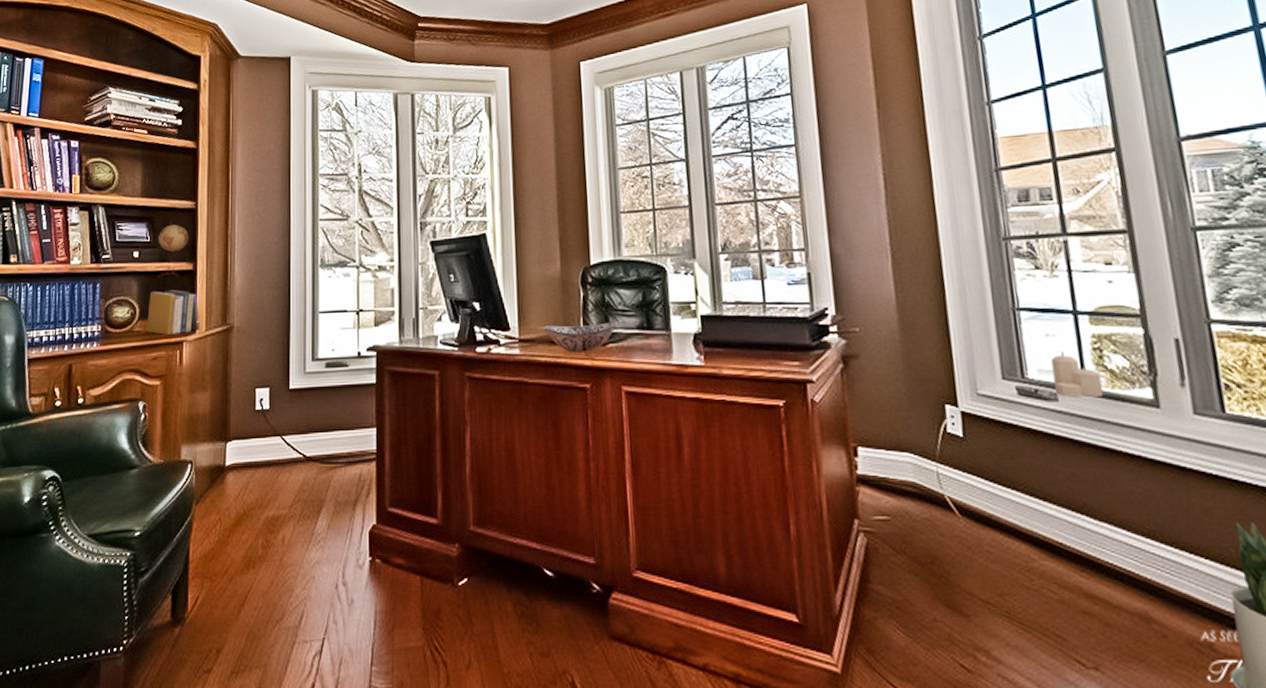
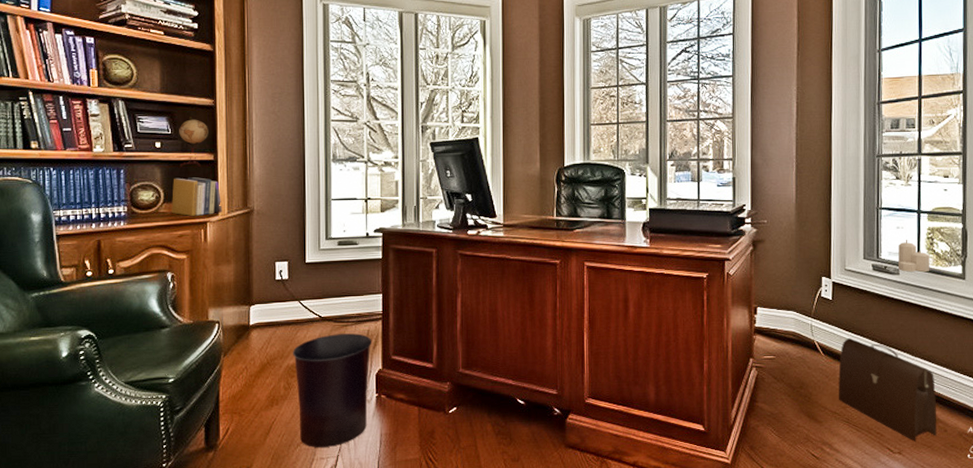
waste bin: none [273,478,365,626] -> present [293,333,372,447]
decorative bowl: present [543,322,617,353] -> none [524,212,584,236]
briefcase: none [984,492,1152,651] -> present [838,338,937,442]

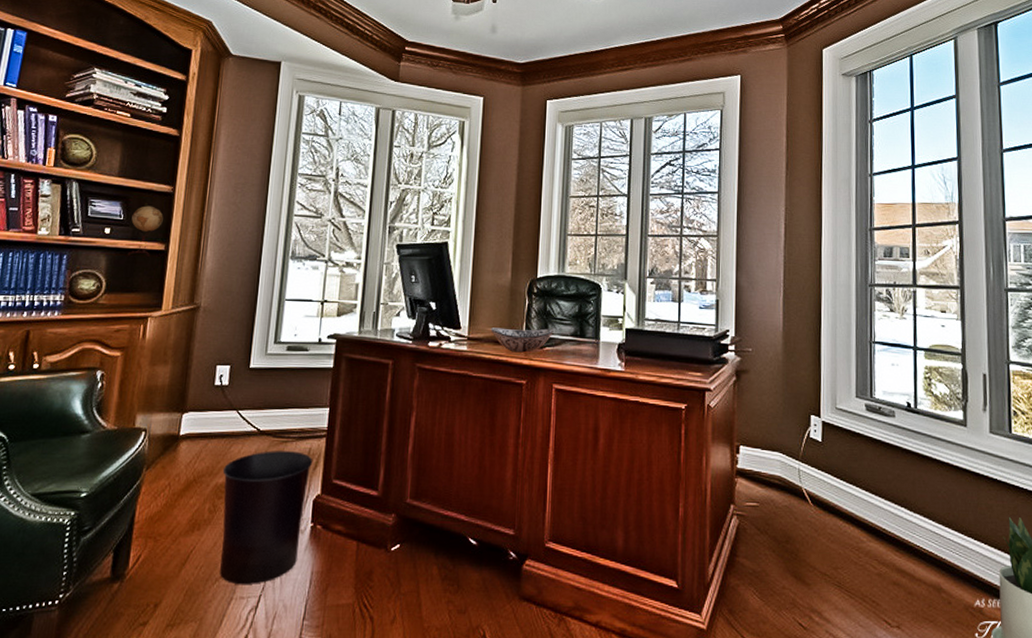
books: present [172,177,223,216] -> none [112,267,167,310]
decorative bowl: none [524,212,584,236] -> present [490,327,555,353]
briefcase: present [838,338,937,442] -> none [829,487,940,614]
candle: present [898,239,930,273] -> none [893,377,928,417]

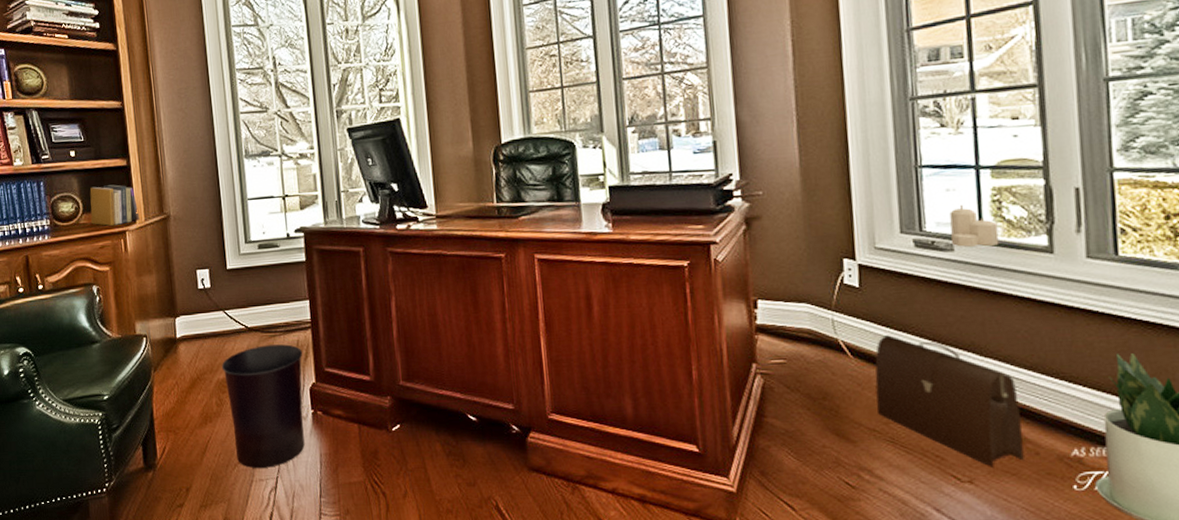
books: none [112,267,167,310] -> present [89,184,140,226]
globe: present [128,203,164,258] -> none [91,122,120,175]
decorative bowl: present [490,327,555,353] -> none [458,196,529,226]
briefcase: none [829,487,940,614] -> present [875,335,1024,467]
candle: none [893,377,928,417] -> present [949,204,999,247]

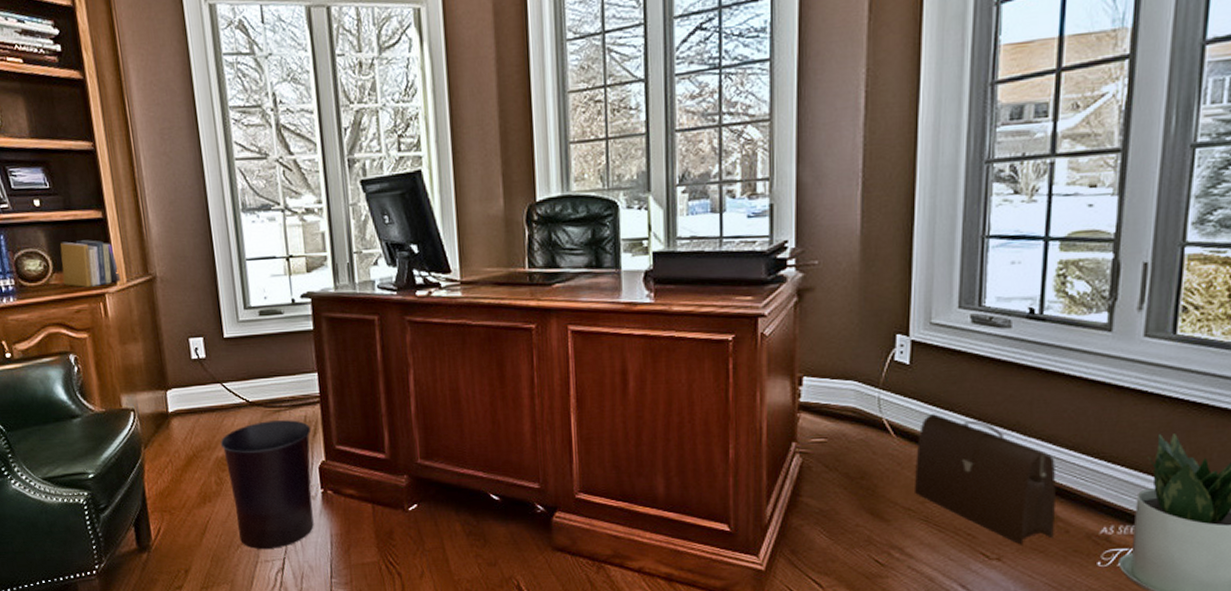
candle: present [949,204,999,247] -> none [1011,278,1060,324]

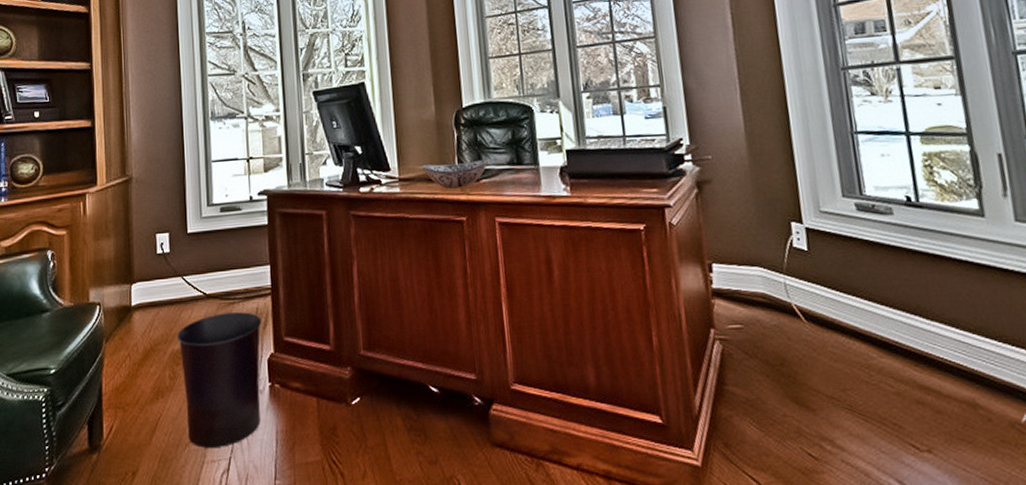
books: present [60,240,121,287] -> none [51,146,101,188]
decorative bowl: none [486,261,564,294] -> present [421,159,490,189]
briefcase: present [915,414,1056,545] -> none [828,299,978,435]

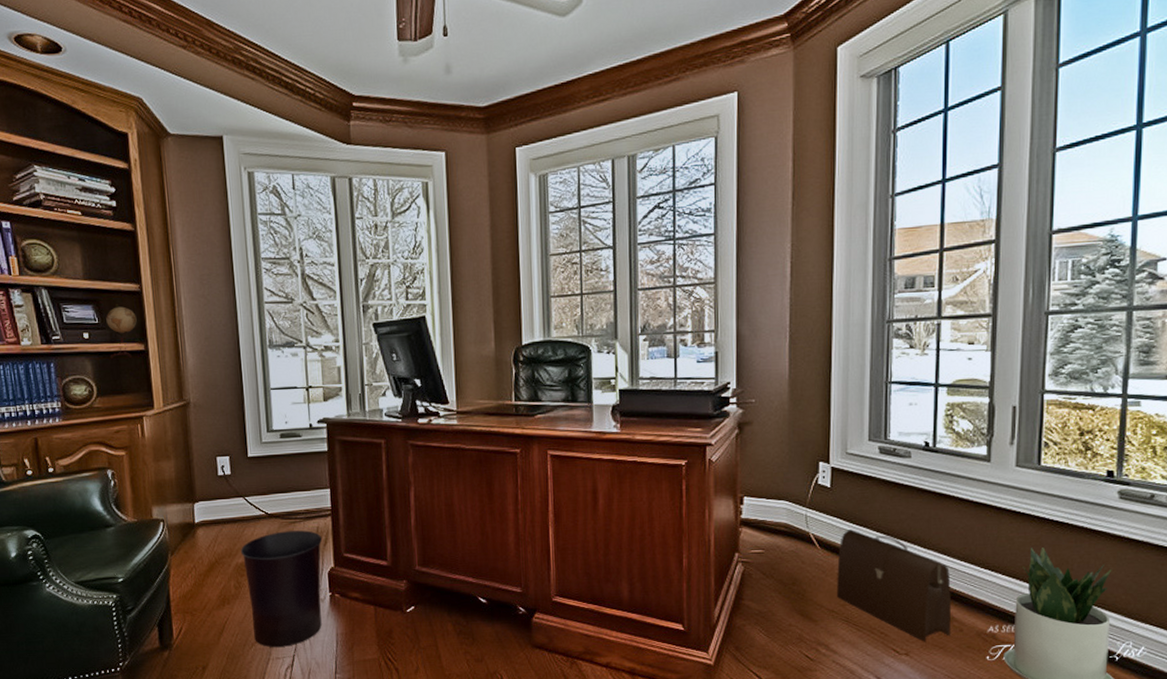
globe: none [57,83,86,136] -> present [106,304,137,359]
decorative bowl: present [421,159,490,189] -> none [479,395,545,423]
briefcase: none [828,299,978,435] -> present [837,529,951,642]

